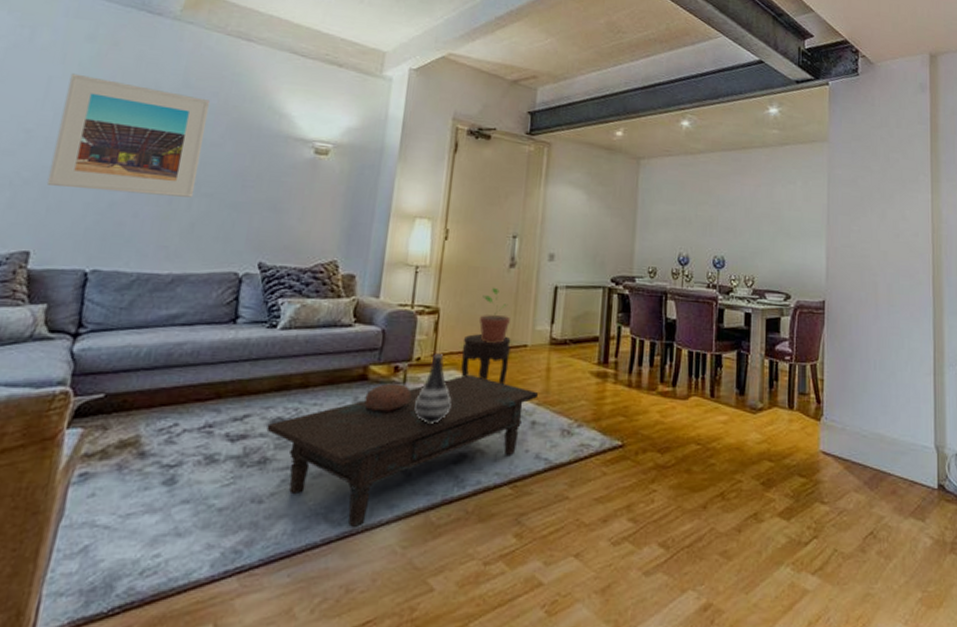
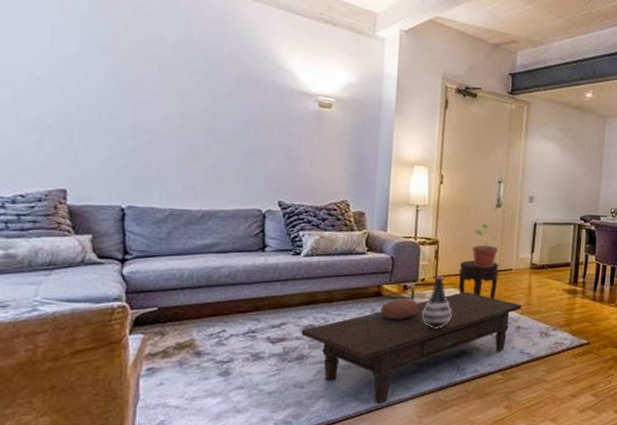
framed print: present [46,73,210,198] -> none [70,23,216,144]

